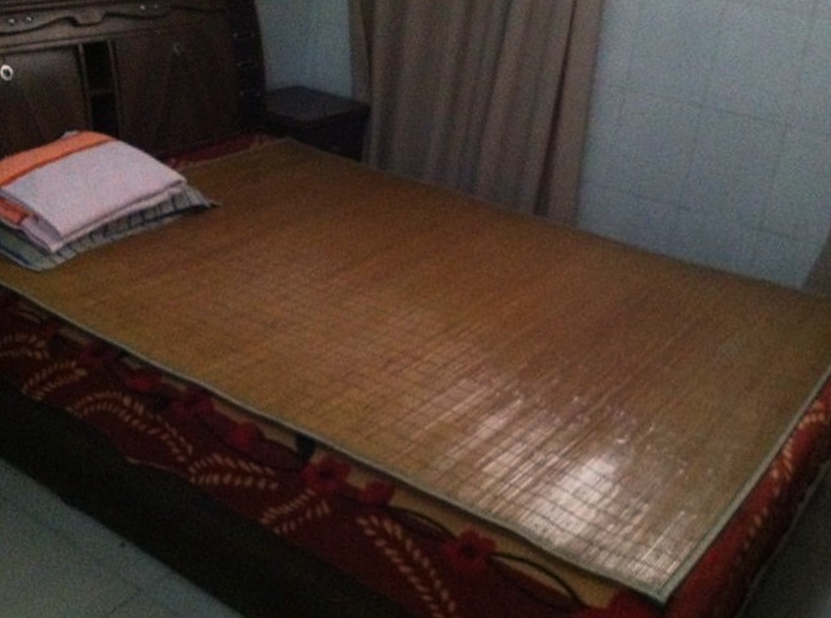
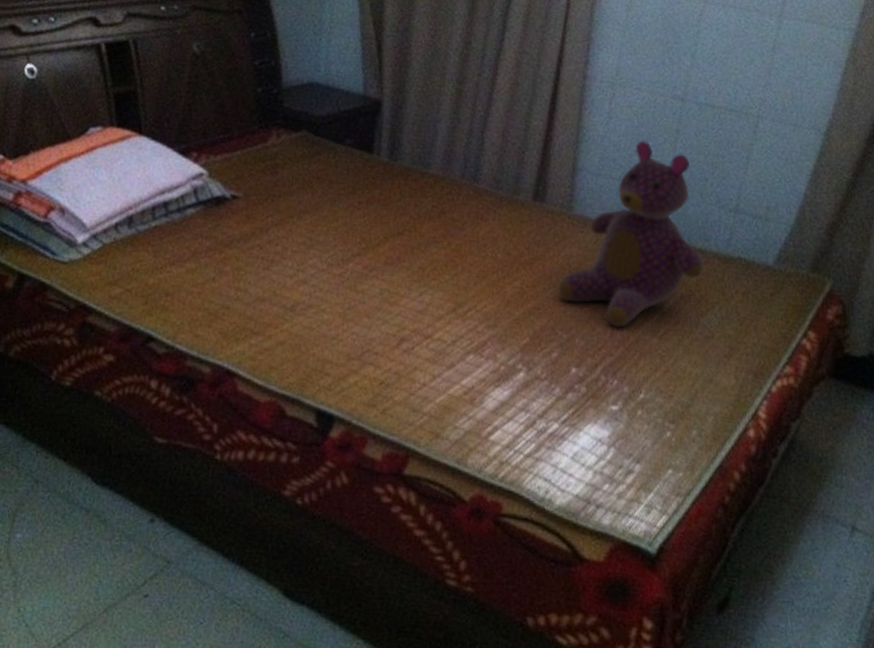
teddy bear: none [560,150,723,354] -> present [558,140,704,328]

